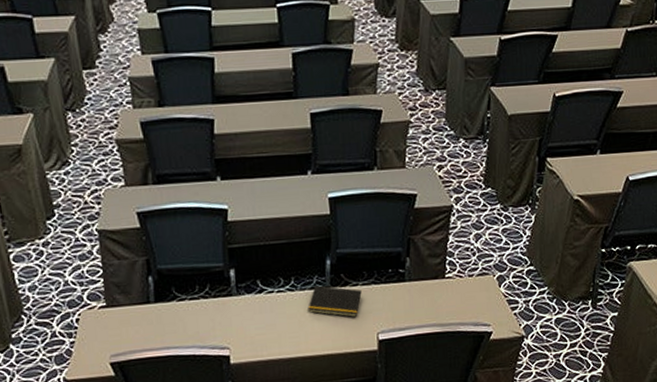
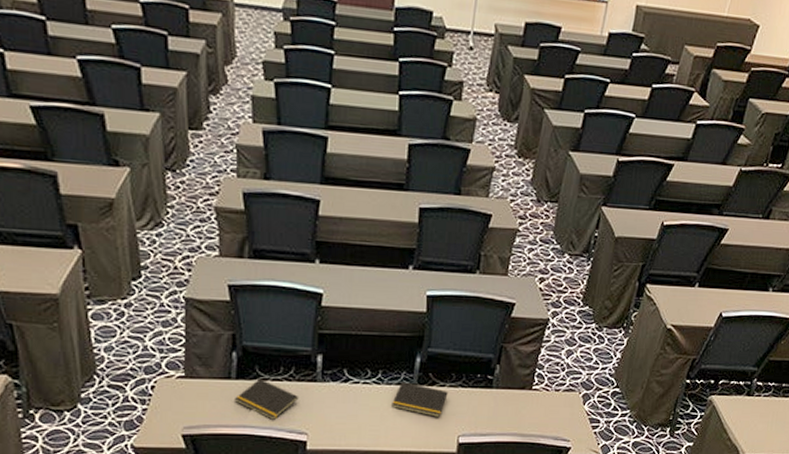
notepad: none [156,299,217,338] -> present [235,378,299,420]

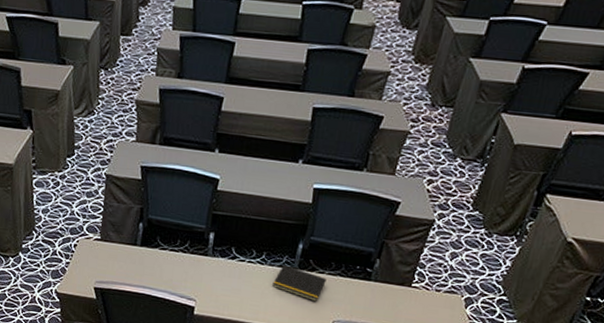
notepad: present [235,378,299,420] -> none [138,248,192,285]

